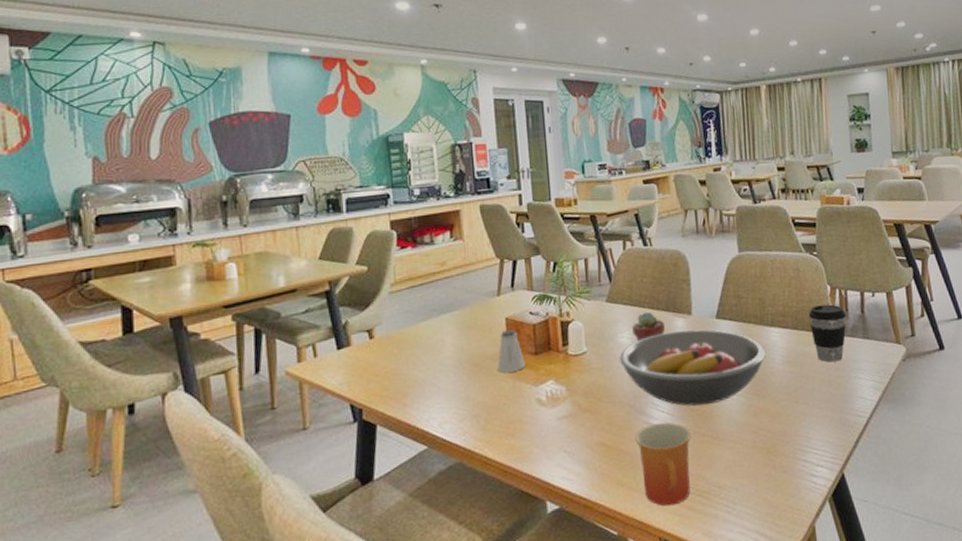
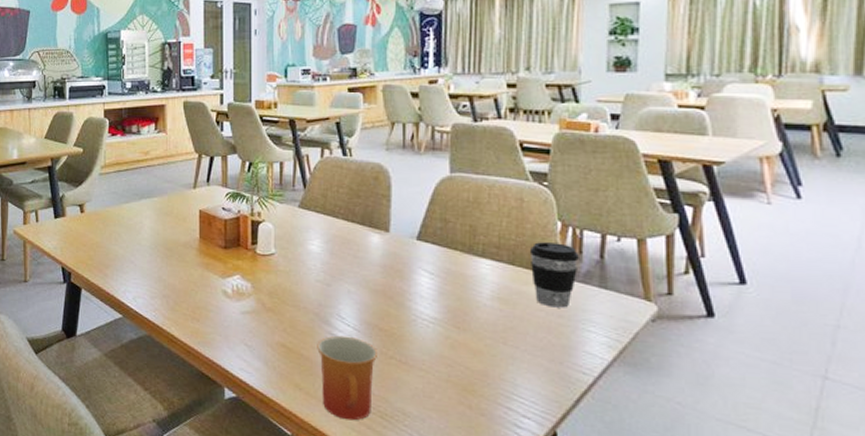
saltshaker: present [497,329,526,373] -> none [189,222,215,262]
fruit bowl: present [619,329,767,406] -> none [308,246,473,328]
potted succulent: present [632,311,666,342] -> none [324,222,359,252]

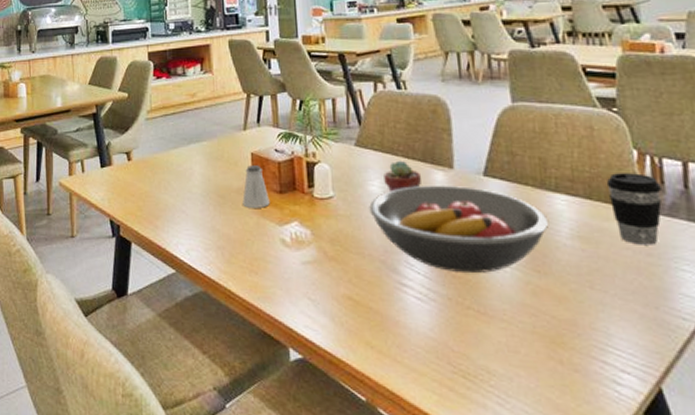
saltshaker: none [189,222,215,262] -> present [242,165,270,208]
fruit bowl: none [308,246,473,328] -> present [369,185,549,274]
mug: present [317,335,377,421] -> none [386,285,453,382]
potted succulent: none [324,222,359,252] -> present [384,160,422,192]

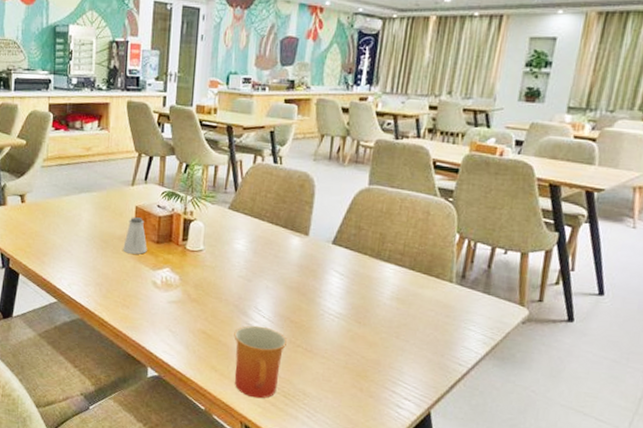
fruit bowl: present [369,185,549,274] -> none [232,247,377,321]
potted succulent: present [384,160,422,192] -> none [248,224,281,251]
mug: none [386,285,453,382] -> present [234,325,287,399]
coffee cup: present [606,173,662,245] -> none [427,251,471,309]

